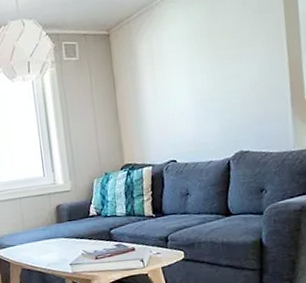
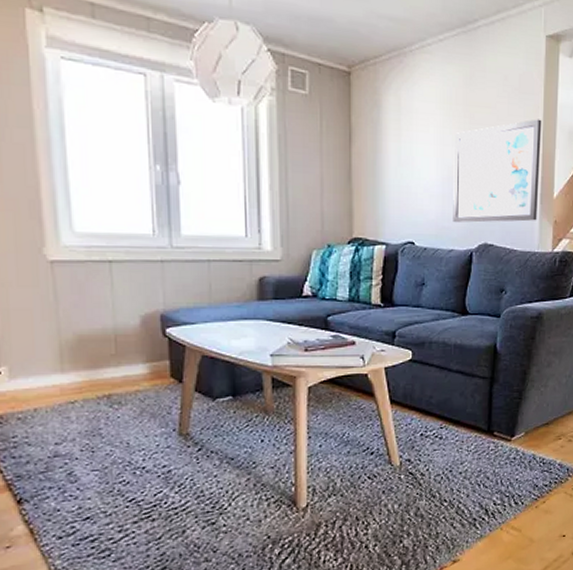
wall art: none [202,31,290,137] -> present [453,119,542,223]

